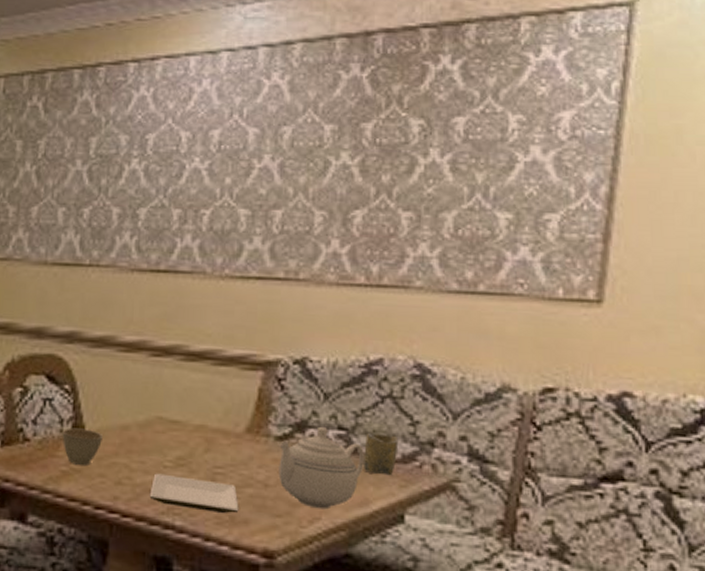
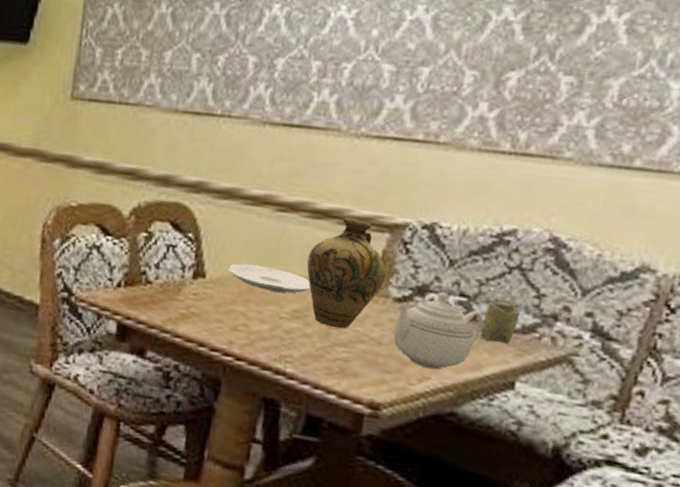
cup: present [62,428,104,465] -> none [183,274,224,310]
plate: none [106,412,192,440] -> present [227,263,311,294]
plate: present [149,473,239,513] -> none [263,323,351,366]
jug: none [186,358,264,474] -> present [307,218,386,329]

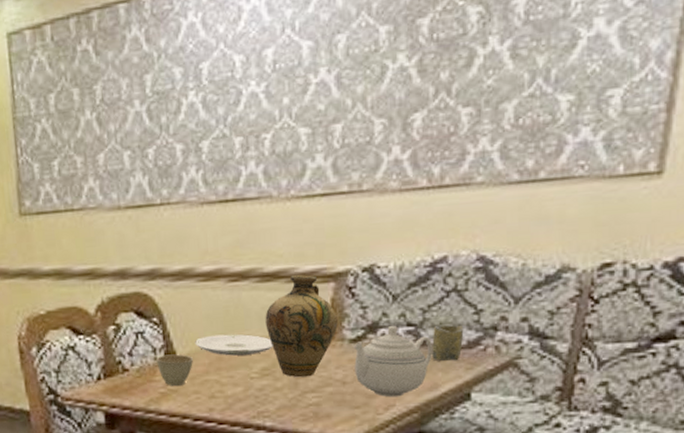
cup: none [183,274,224,310] -> present [156,354,194,386]

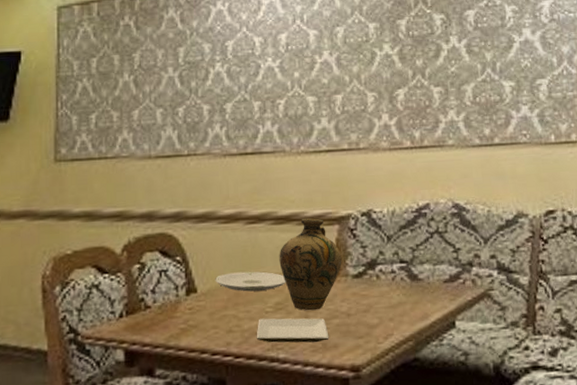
cup: present [156,354,194,386] -> none [178,291,214,322]
plate: none [240,384,321,411] -> present [256,318,329,343]
teapot: present [353,325,432,397] -> none [356,262,422,327]
cup: present [432,325,464,361] -> none [421,261,447,293]

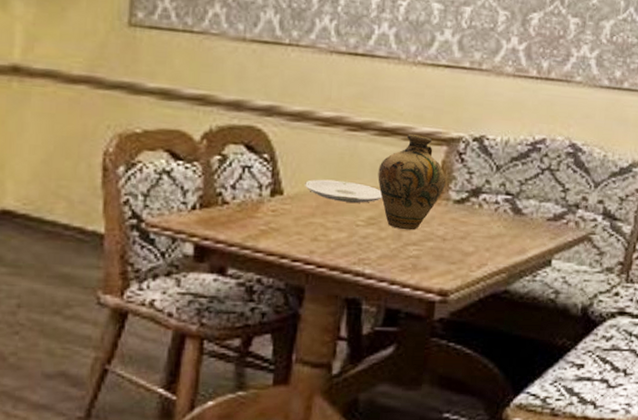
plate: present [256,318,329,343] -> none [342,231,421,262]

